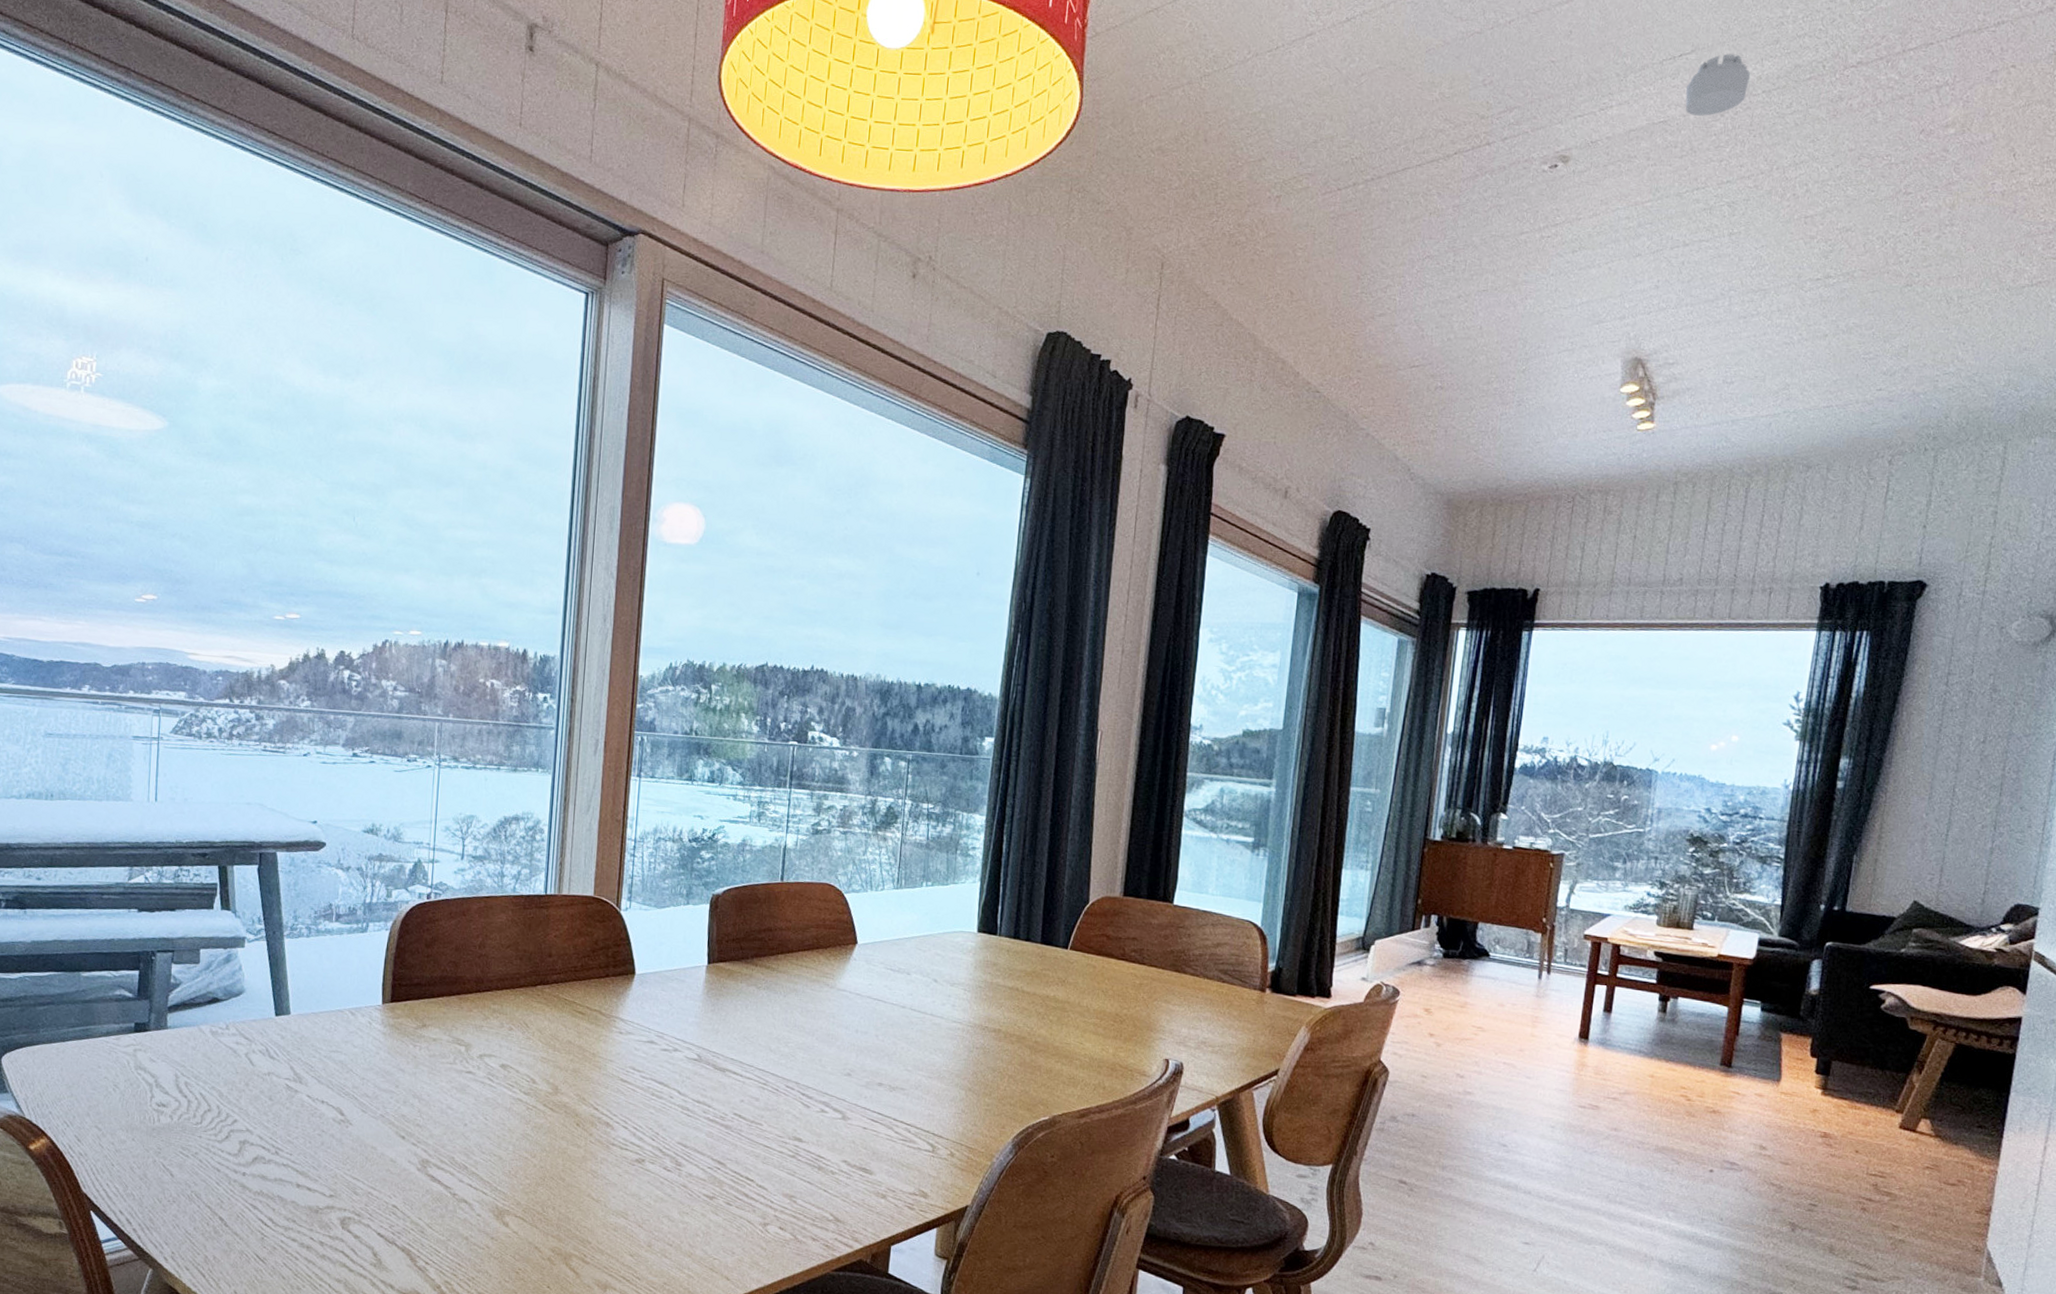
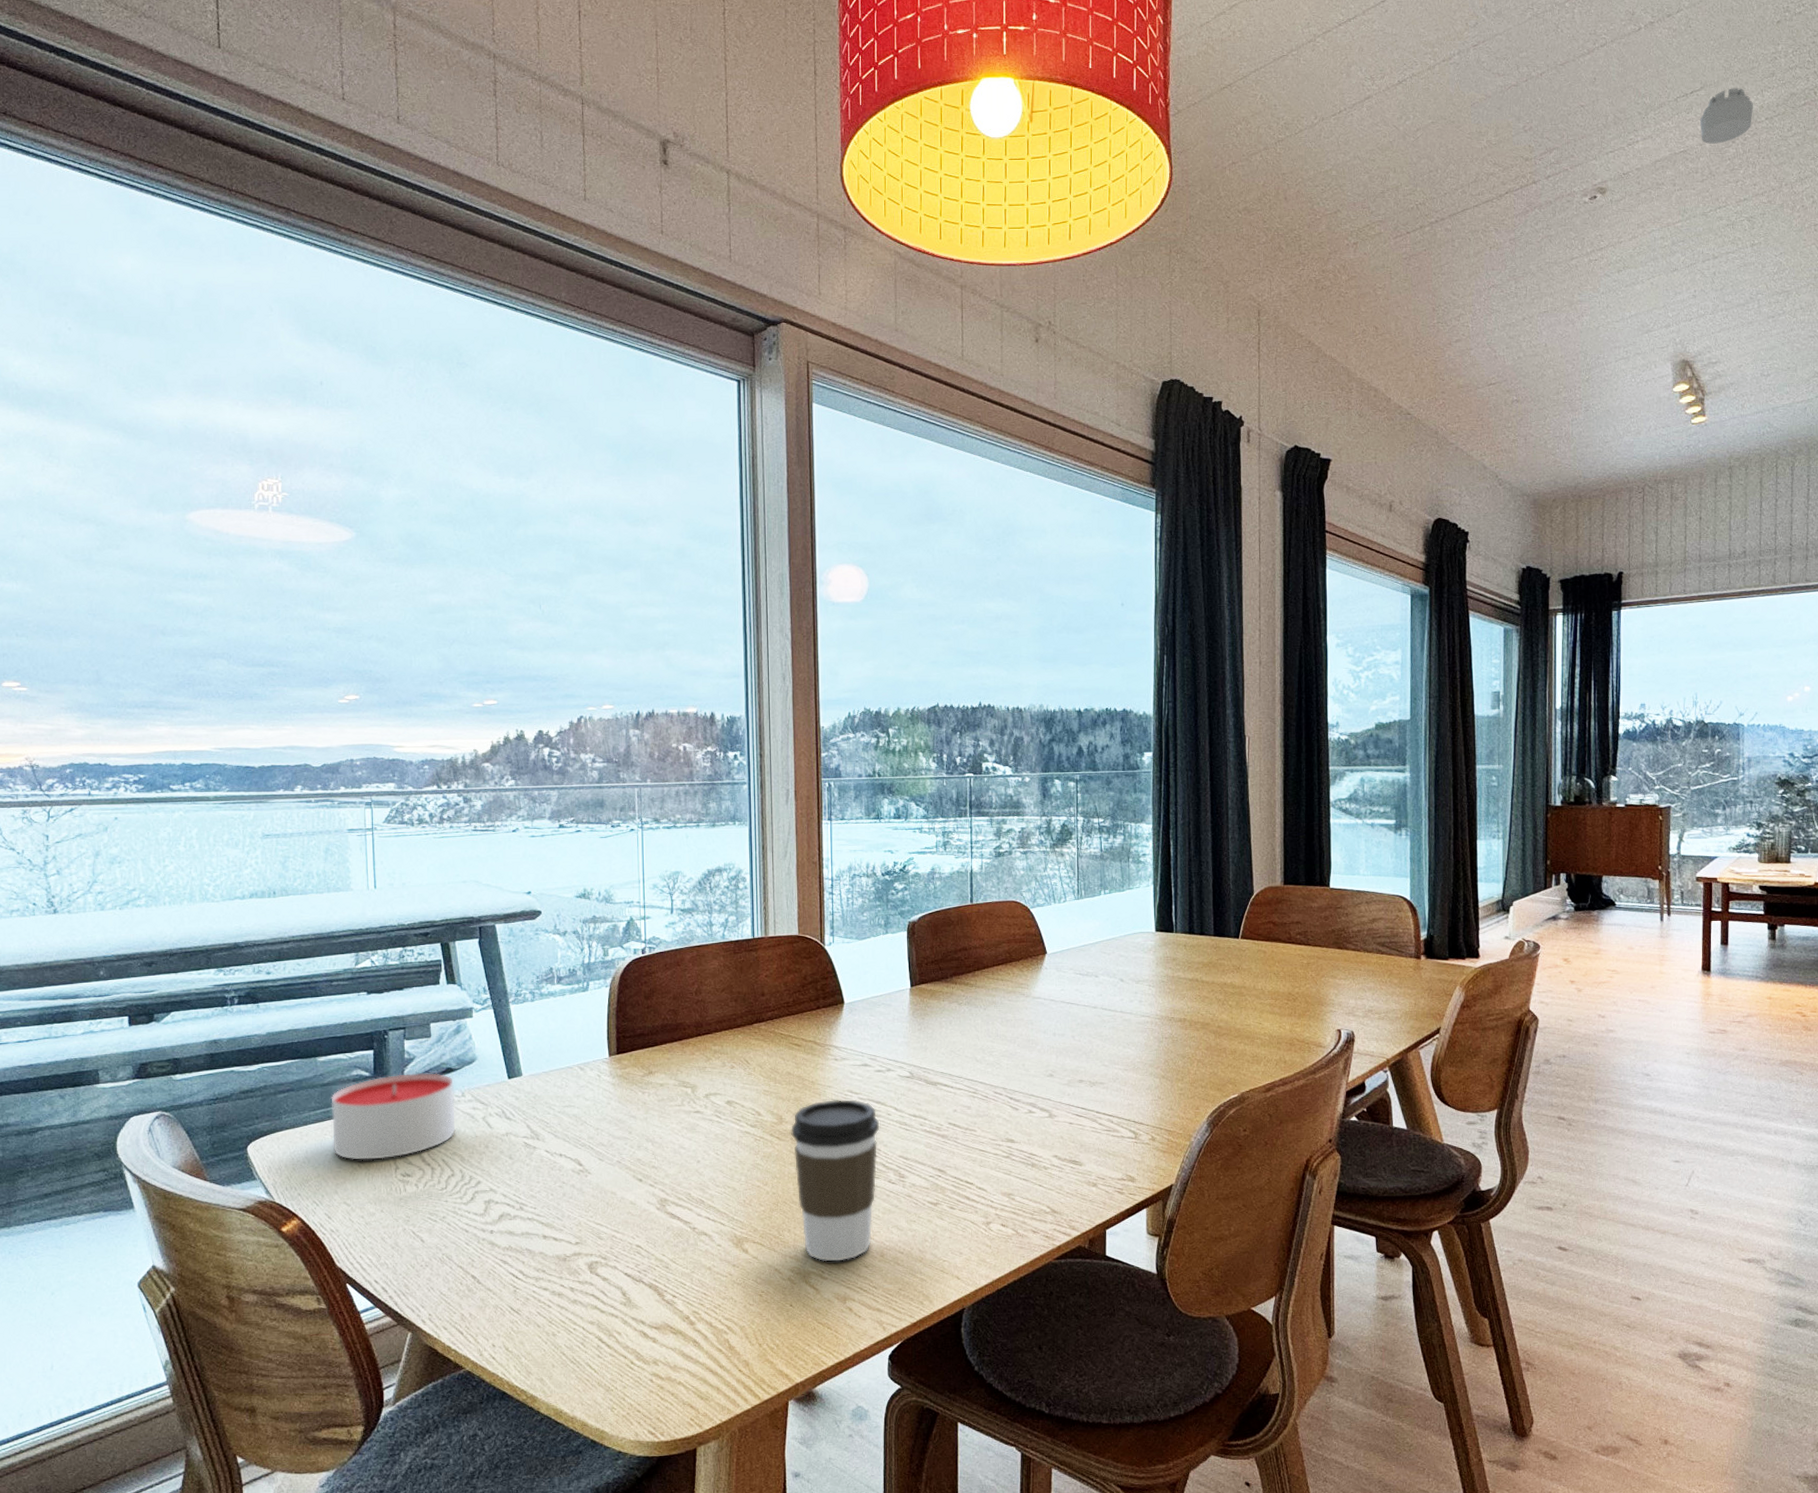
candle: none [88,998,219,1086] -> present [331,1073,456,1160]
coffee cup: none [566,1074,660,1247] -> present [791,1099,880,1262]

